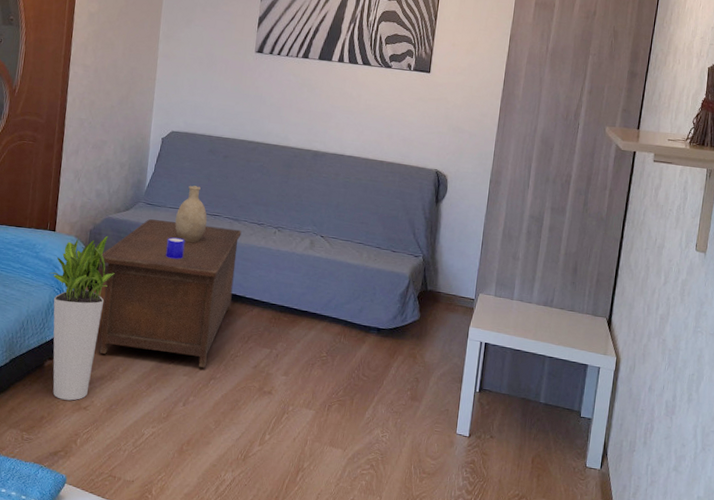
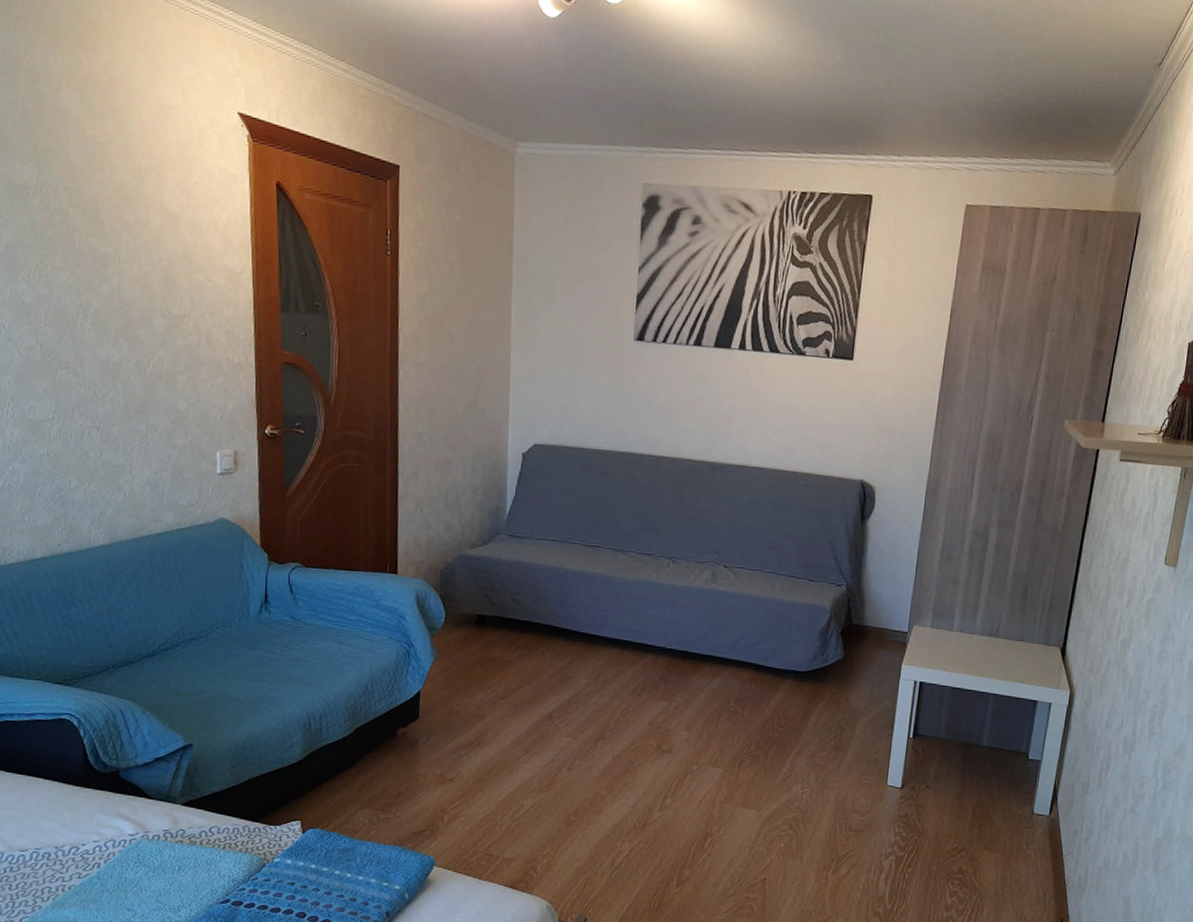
planter: present [49,234,115,401] -> none [393,576,475,773]
cabinet: present [99,219,242,368] -> none [455,554,628,727]
mug: present [166,237,185,260] -> none [536,575,559,601]
decorative vase: present [175,185,207,243] -> none [545,511,584,581]

